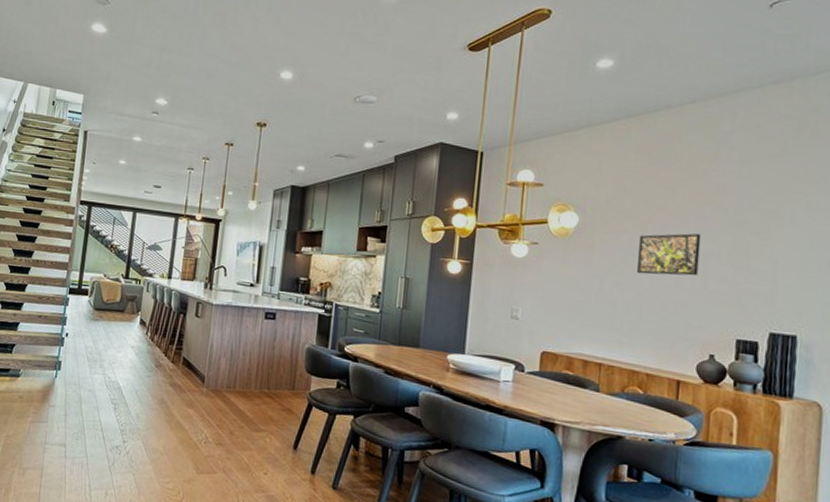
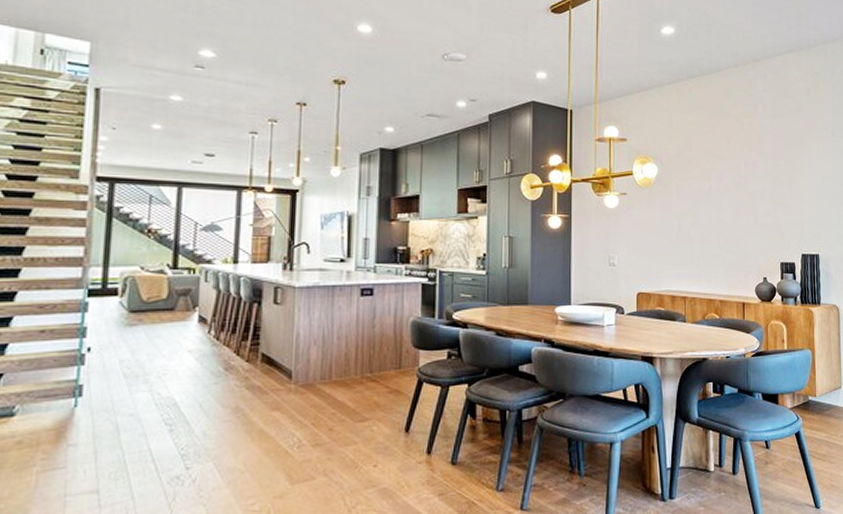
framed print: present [636,233,701,276] -> none [705,177,750,215]

